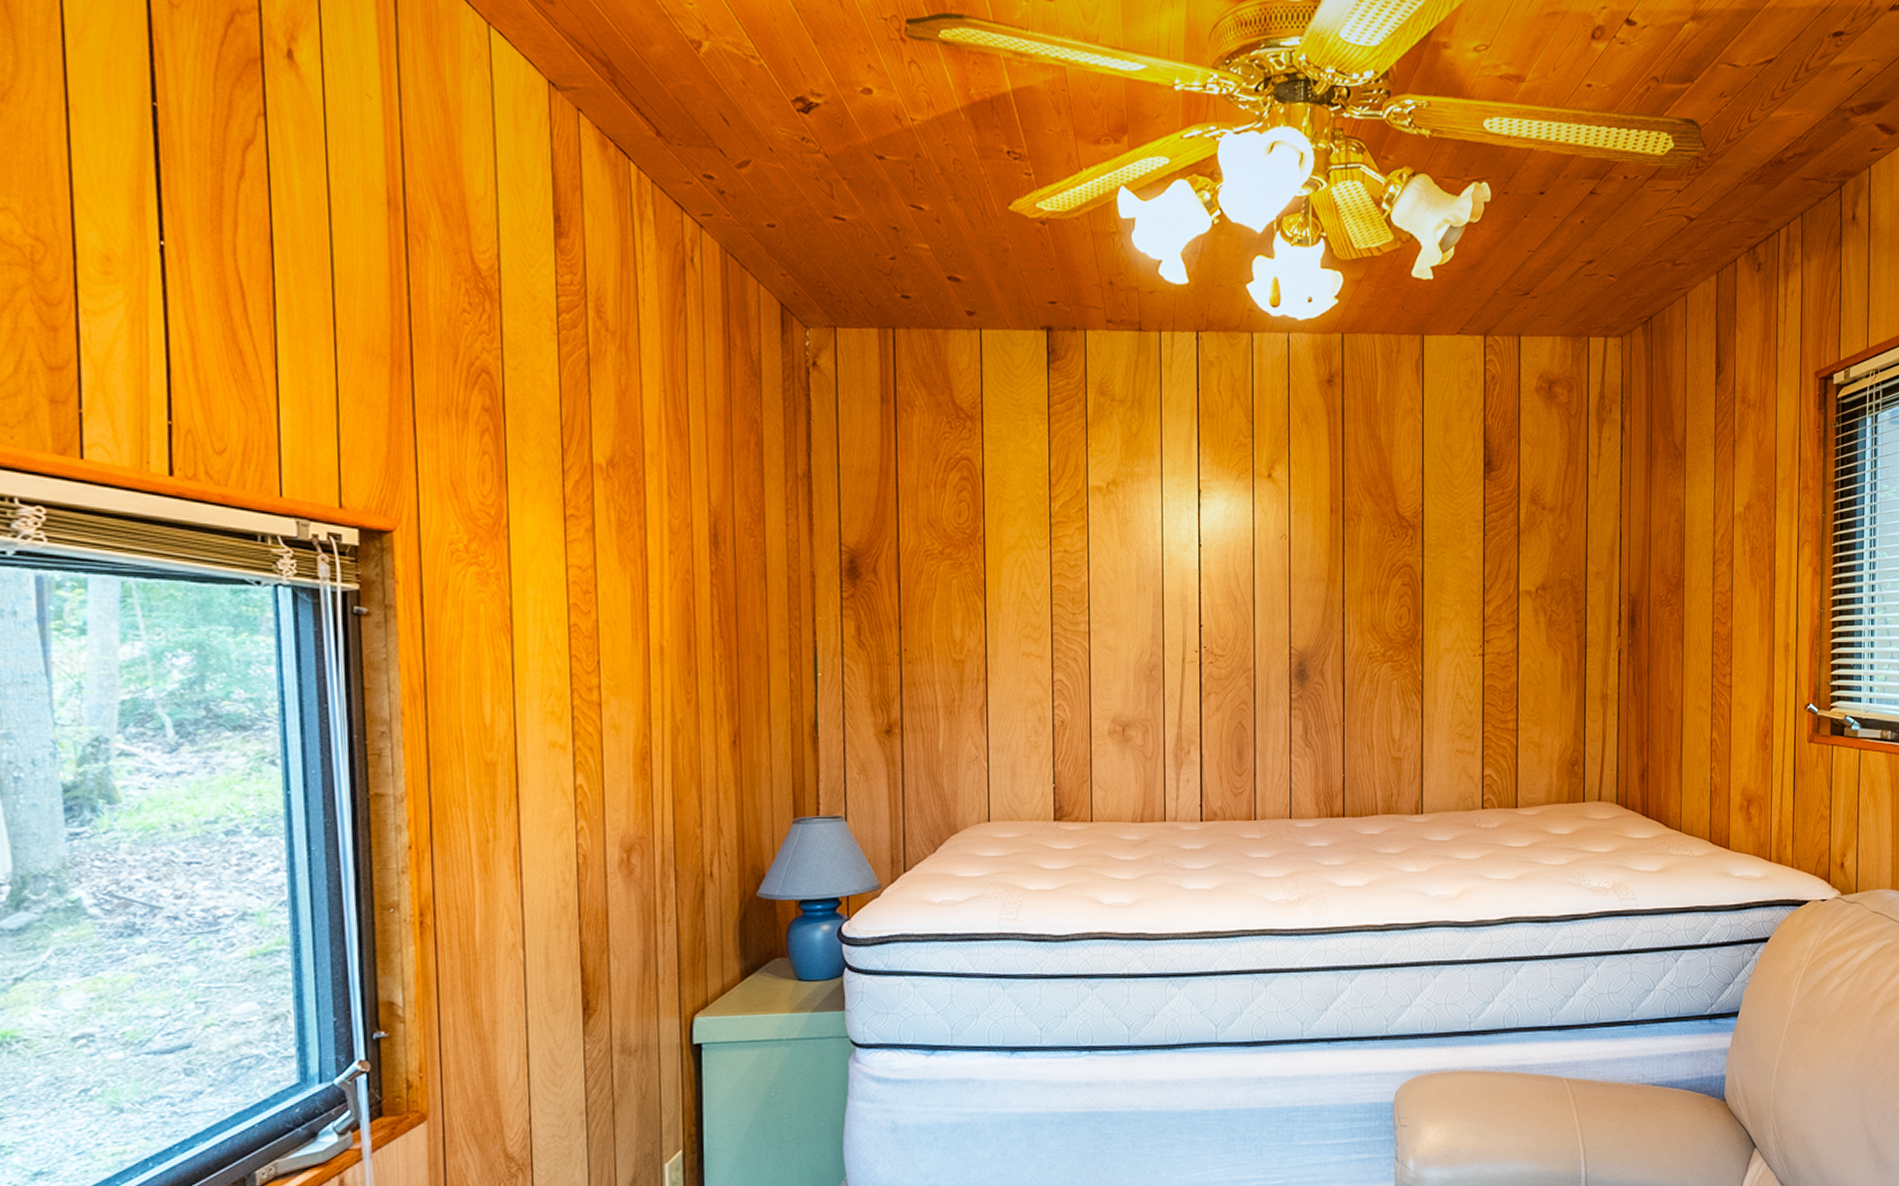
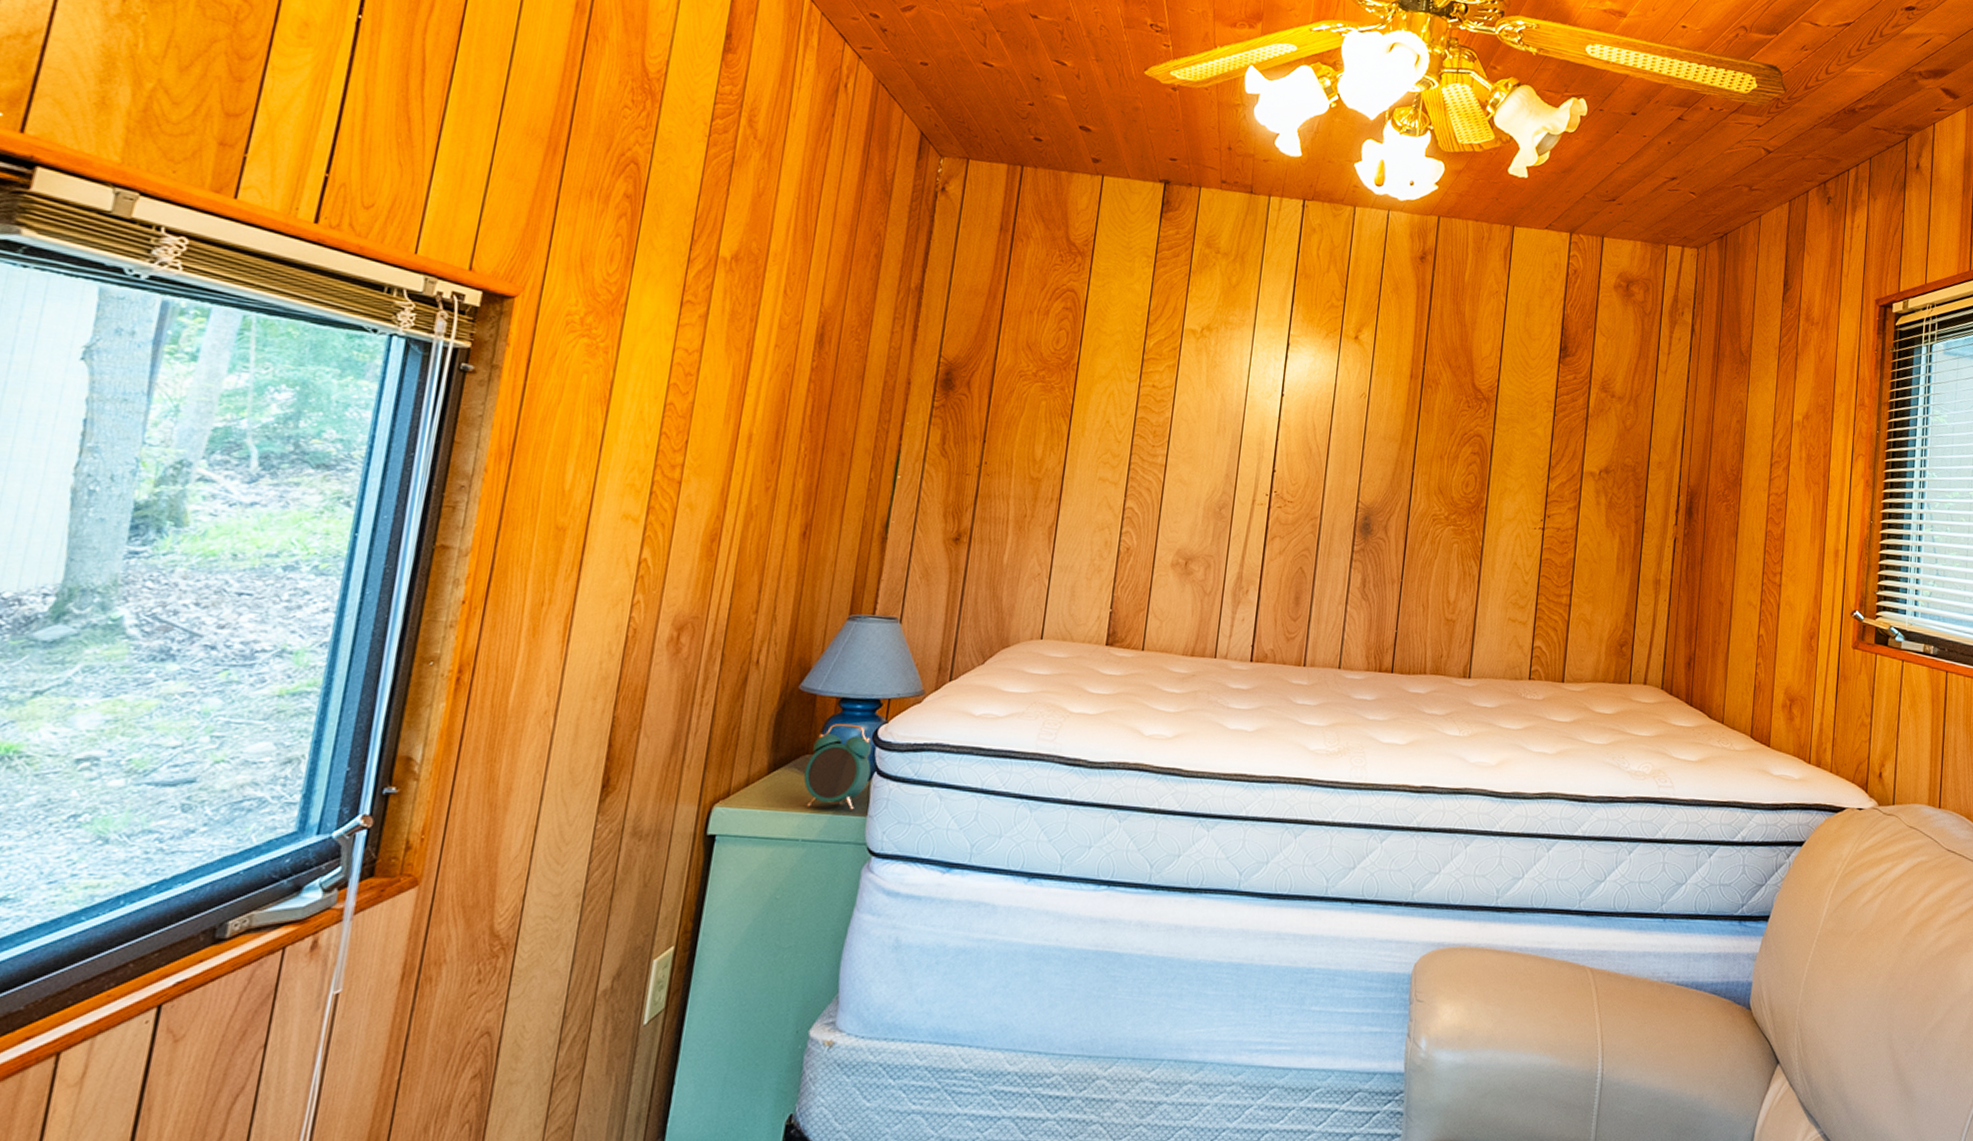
alarm clock: none [777,924,841,1008] -> present [804,723,872,810]

